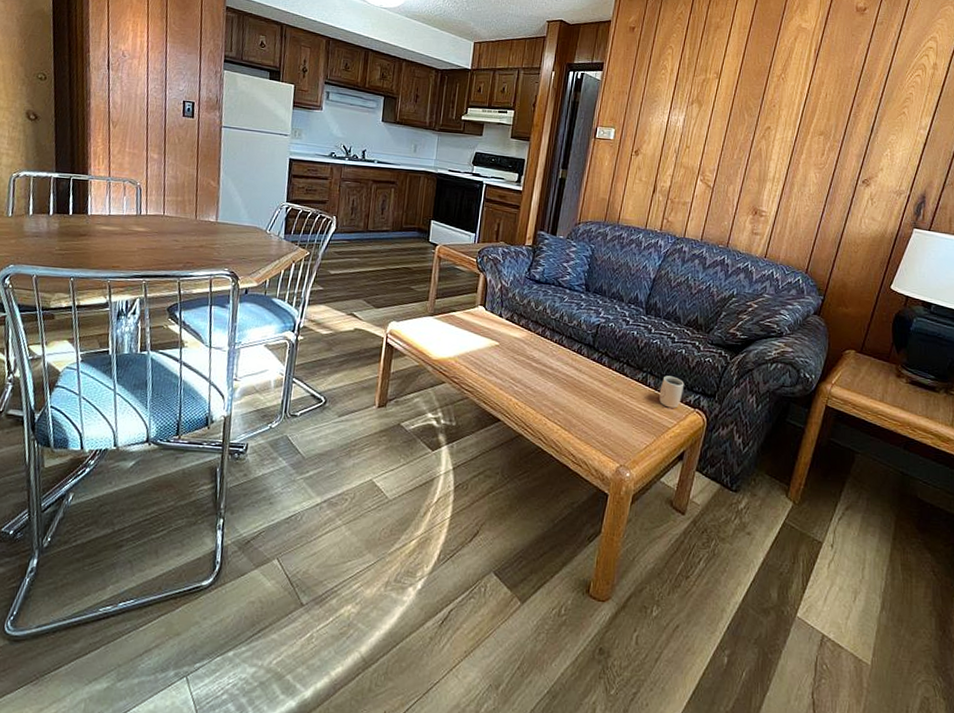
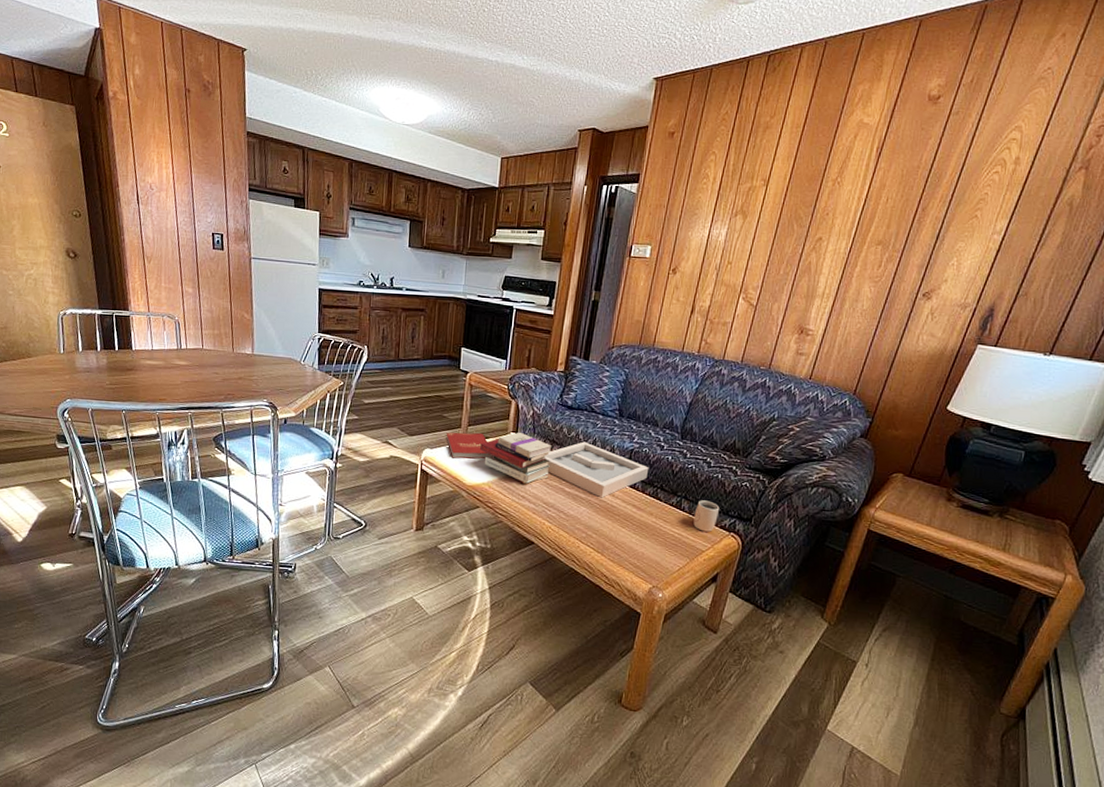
book: none [412,305,459,333] -> present [446,432,492,459]
books: none [447,305,519,359] -> present [480,432,551,485]
decorative tray: none [512,315,615,374] -> present [544,441,649,498]

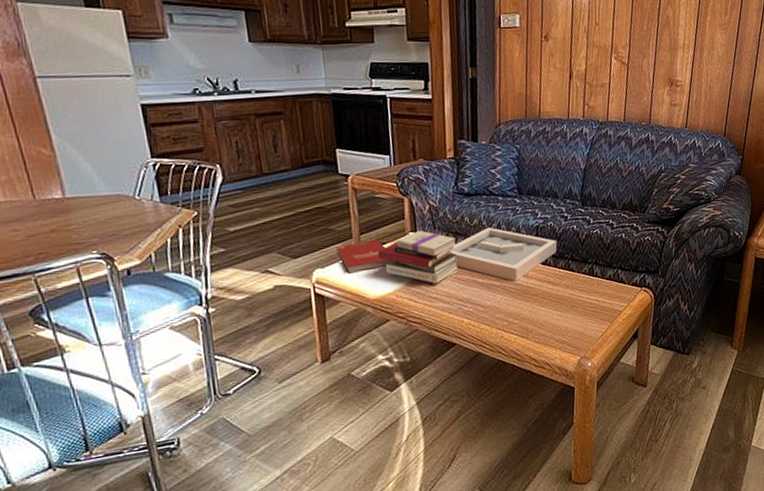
mug: present [693,500,720,532] -> none [606,261,629,293]

